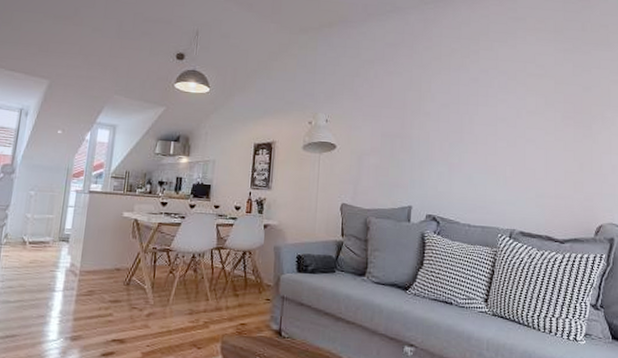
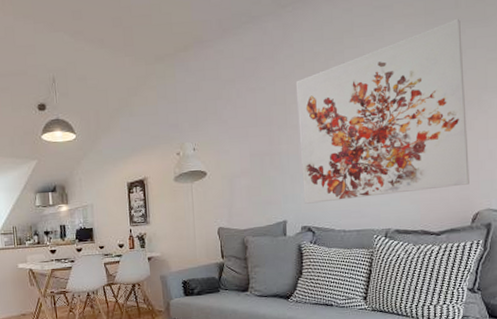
wall art: none [430,39,593,196] -> present [295,18,469,204]

